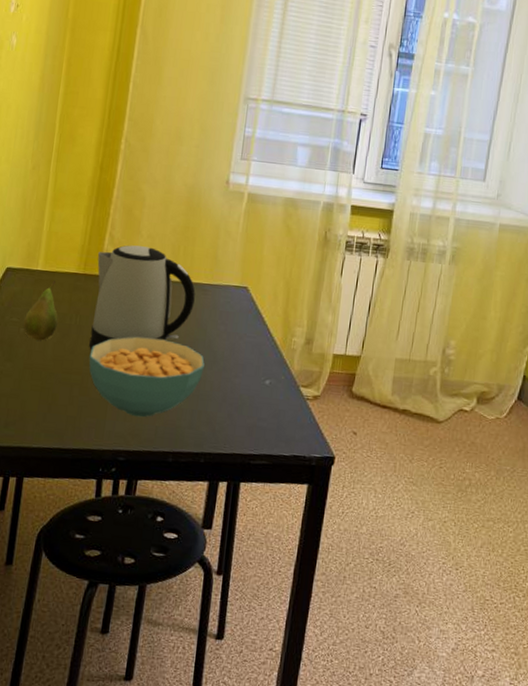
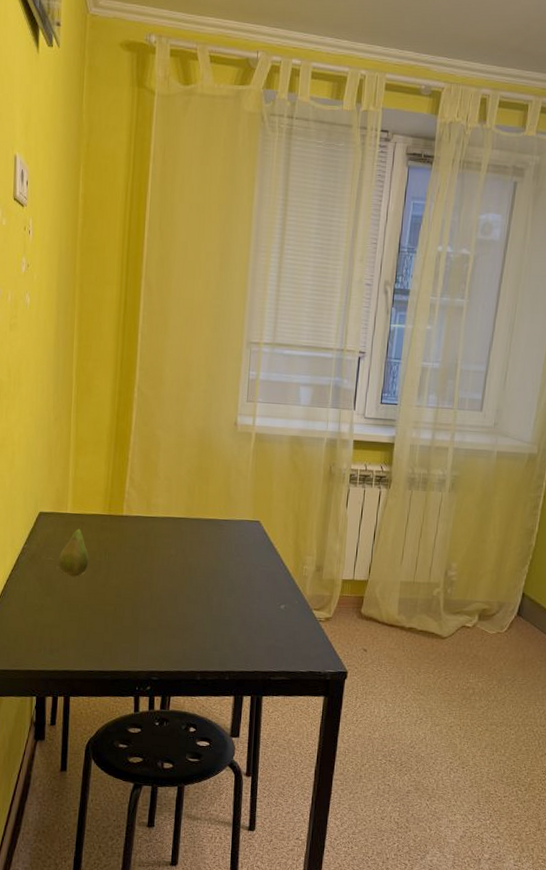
kettle: present [89,245,196,350] -> none [119,487,212,584]
cereal bowl: present [89,336,205,418] -> none [119,570,224,642]

